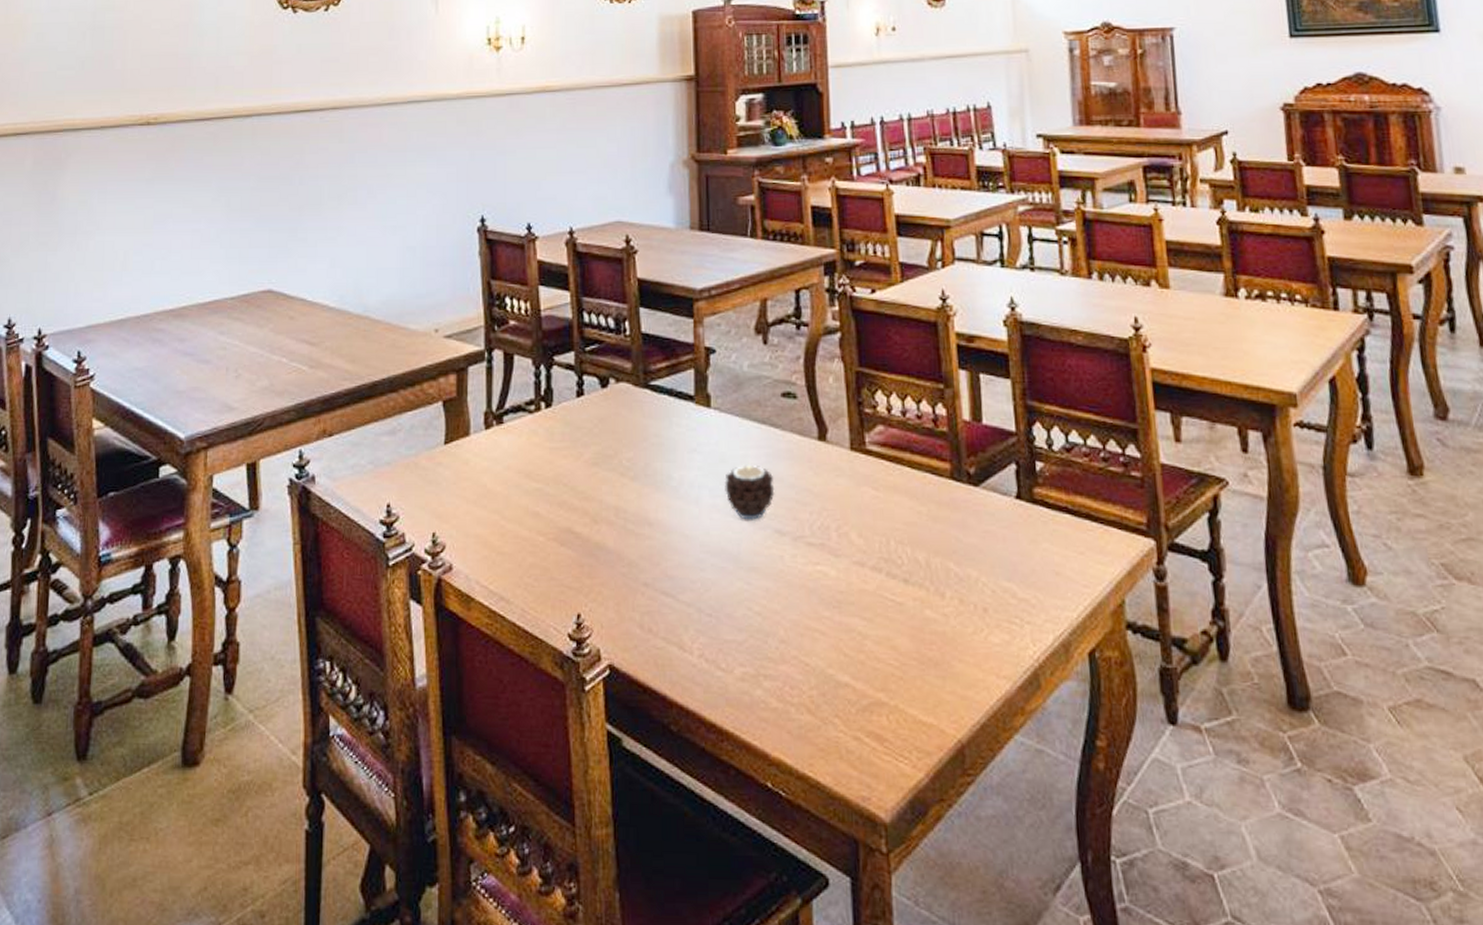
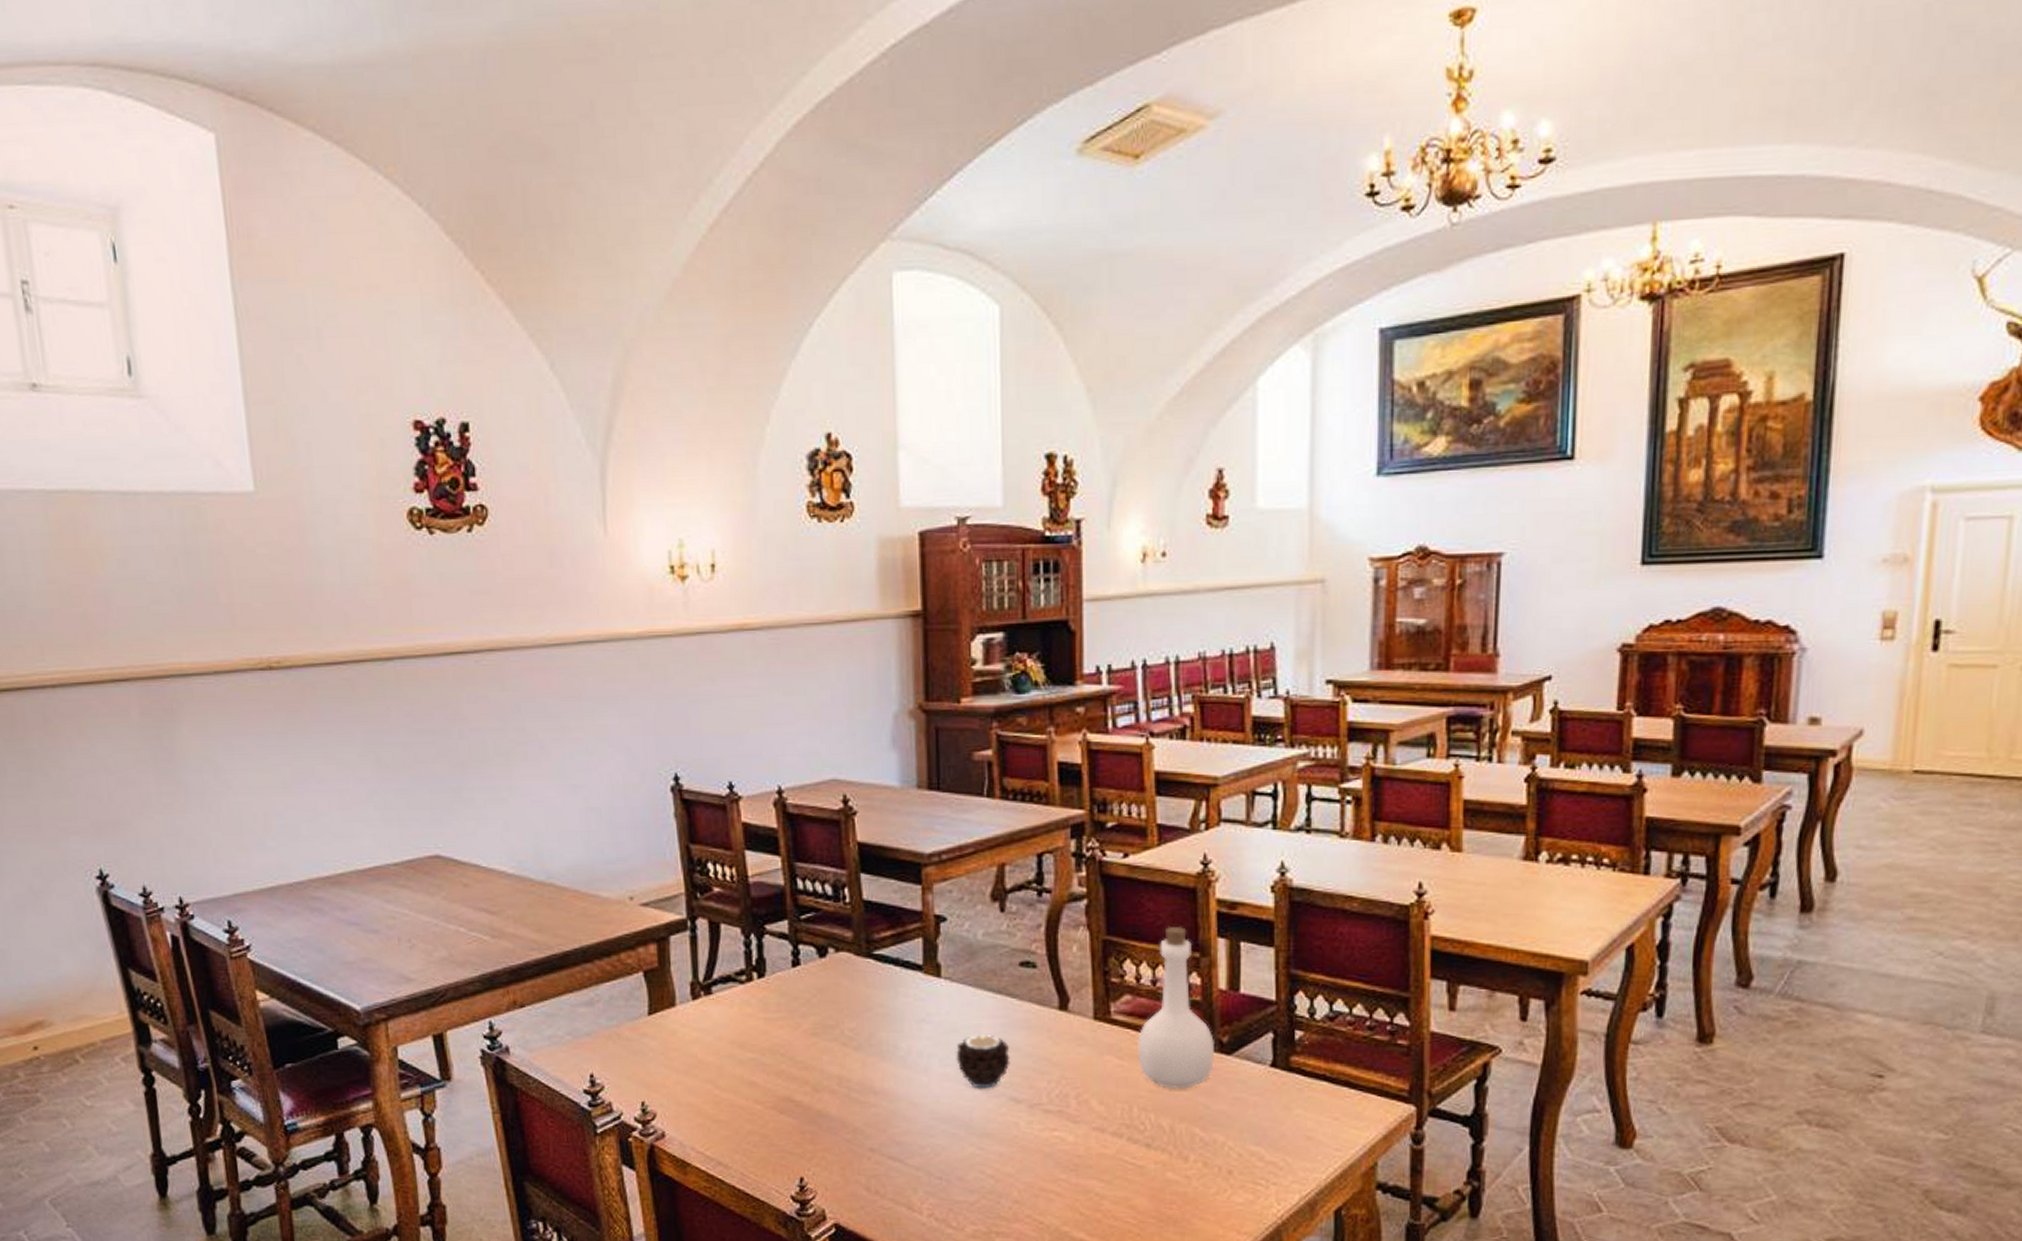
bottle: none [890,358,963,523] -> present [1136,925,1214,1090]

